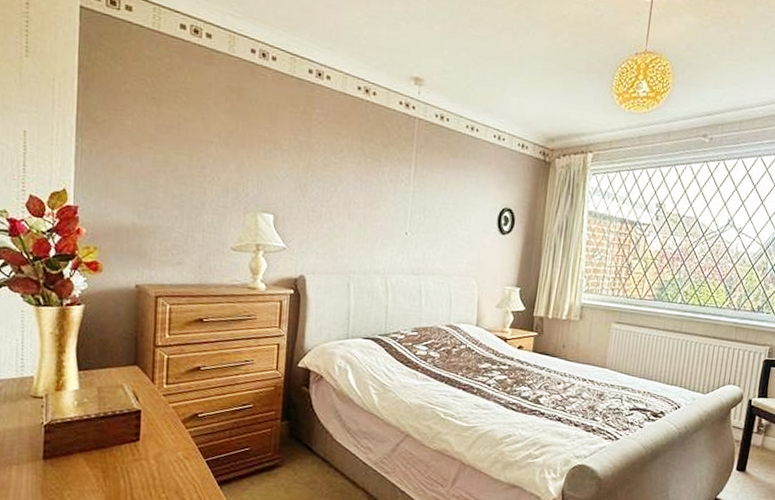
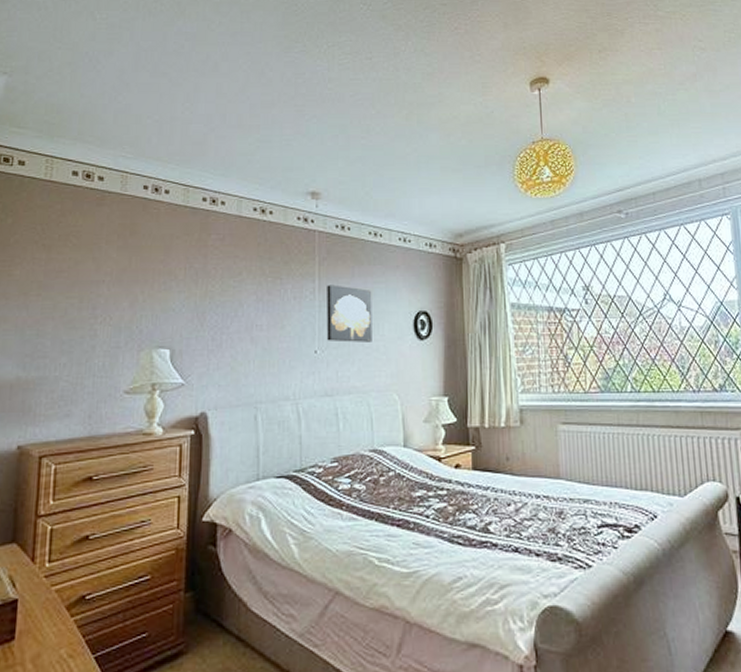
wall art: none [417,172,463,231] -> present [327,285,372,342]

